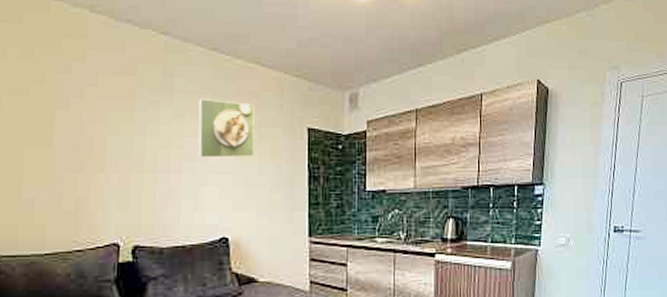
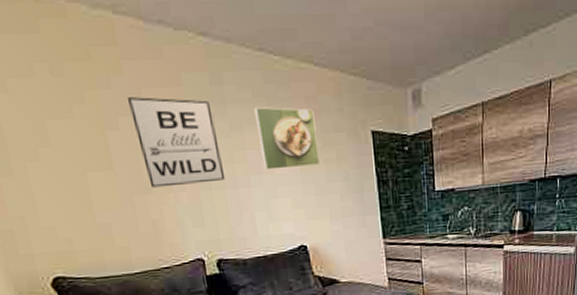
wall art: none [82,82,159,167] -> present [126,97,226,188]

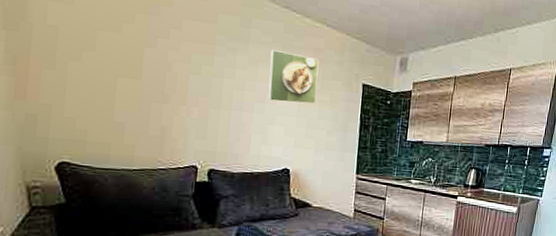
wall art: present [126,97,226,188] -> none [168,25,236,103]

